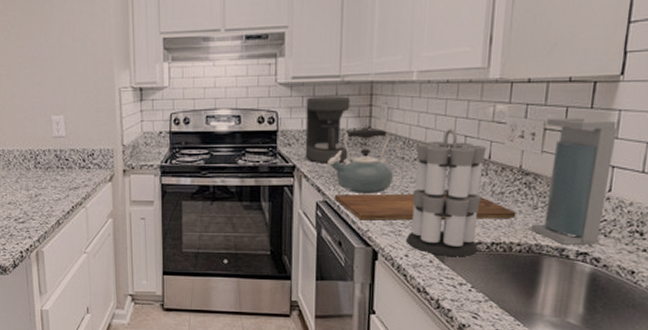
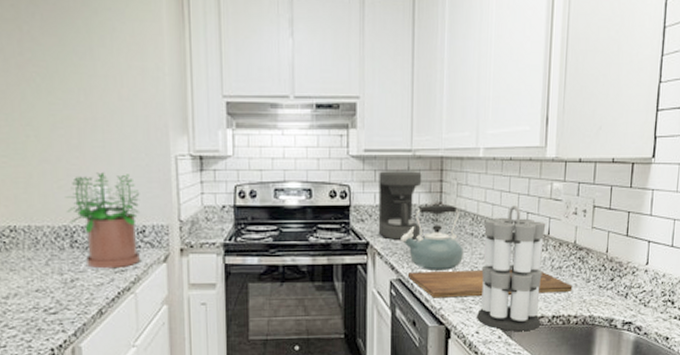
potted plant: none [30,104,90,186] -> present [65,172,140,269]
soap dispenser: present [531,118,618,245] -> none [586,196,652,315]

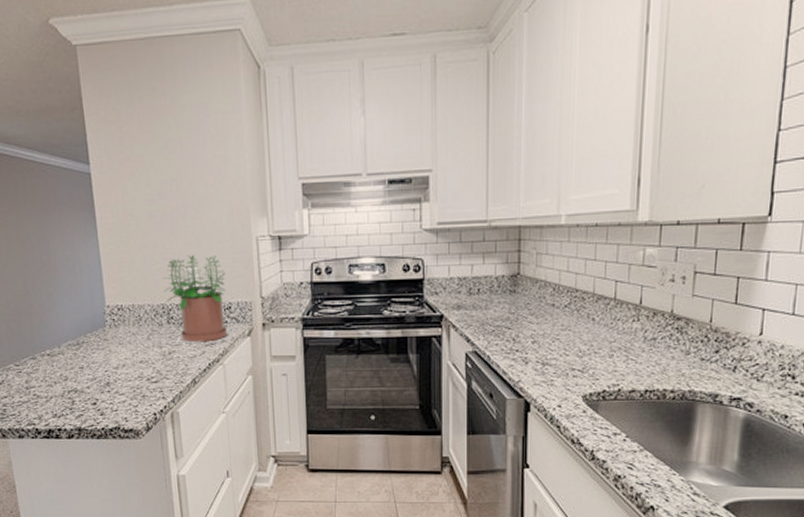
coffee maker: present [378,171,422,240] -> none [453,242,498,312]
kettle: present [401,204,464,270] -> none [476,275,545,343]
cutting board: present [407,269,573,298] -> none [483,341,669,371]
spice rack: present [477,205,546,332] -> none [559,274,638,406]

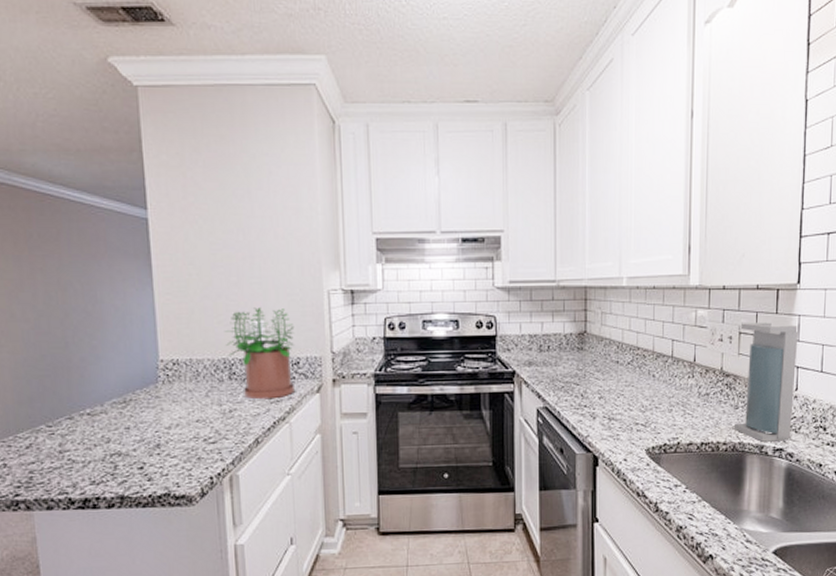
soap dispenser: none [685,260,767,390] -> present [735,322,799,442]

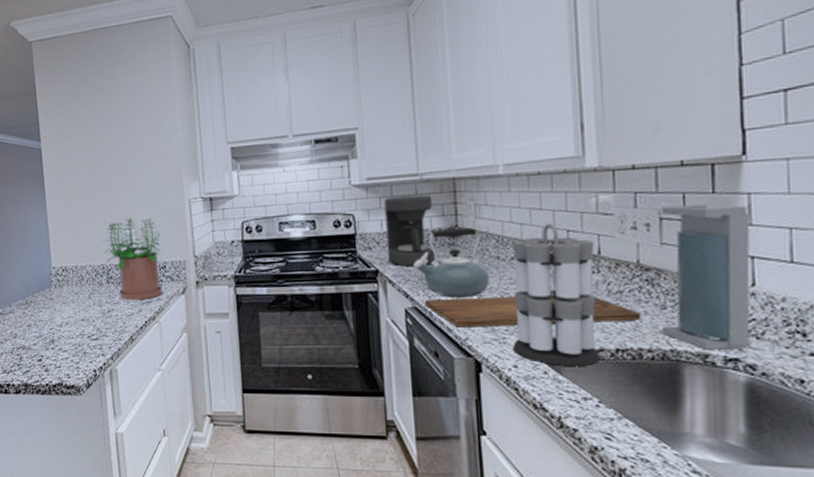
coffee maker: none [524,301,566,369] -> present [384,195,436,267]
kettle: none [547,333,610,398] -> present [413,227,491,298]
cutting board: none [554,396,721,426] -> present [424,294,641,328]
spice rack: none [625,333,692,459] -> present [512,223,601,367]

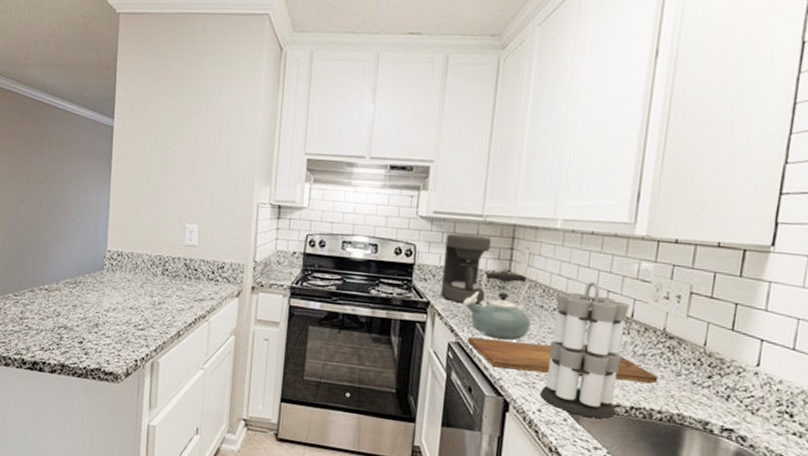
potted plant: present [102,218,162,301] -> none [163,213,224,298]
soap dispenser: present [662,204,750,350] -> none [674,282,768,422]

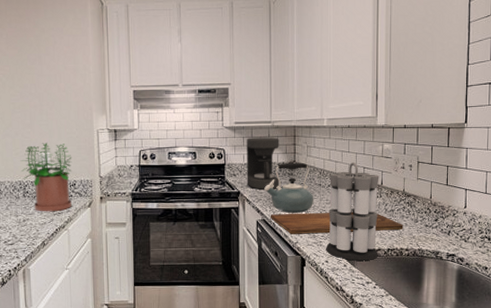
potted plant: none [163,213,224,298] -> present [20,143,72,212]

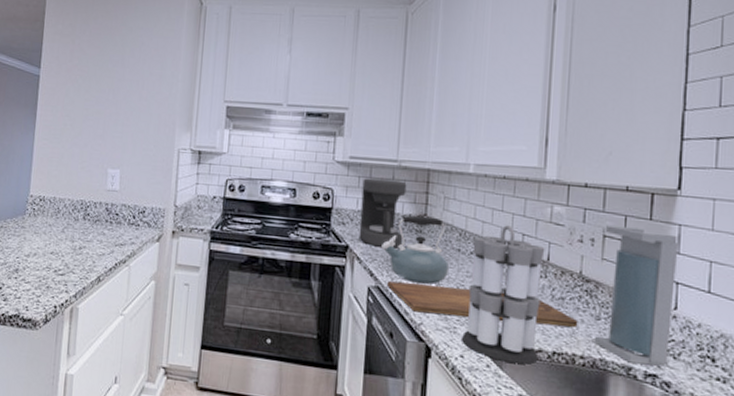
potted plant: present [20,143,72,212] -> none [85,158,145,242]
soap dispenser: none [415,154,466,249] -> present [595,225,679,367]

